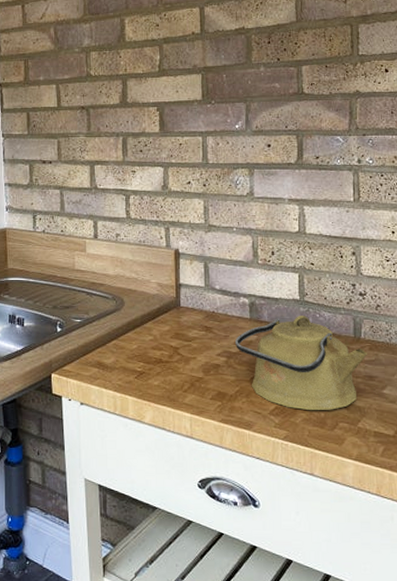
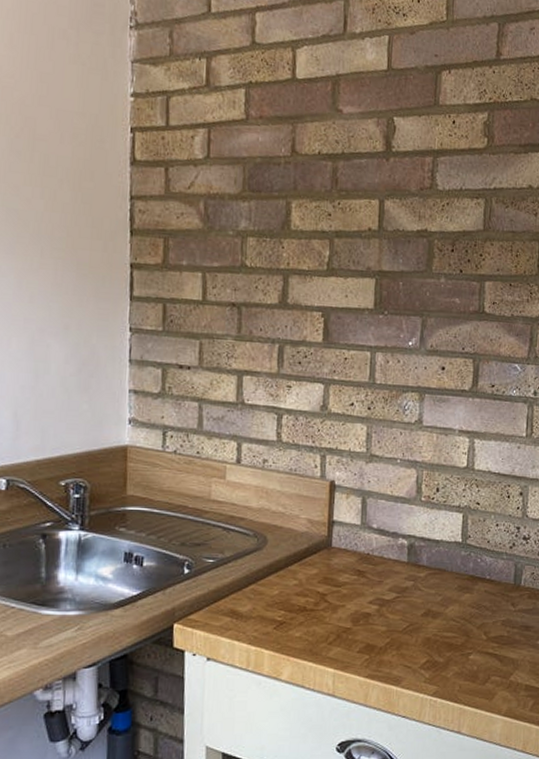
kettle: present [235,315,367,411] -> none [390,559,526,664]

